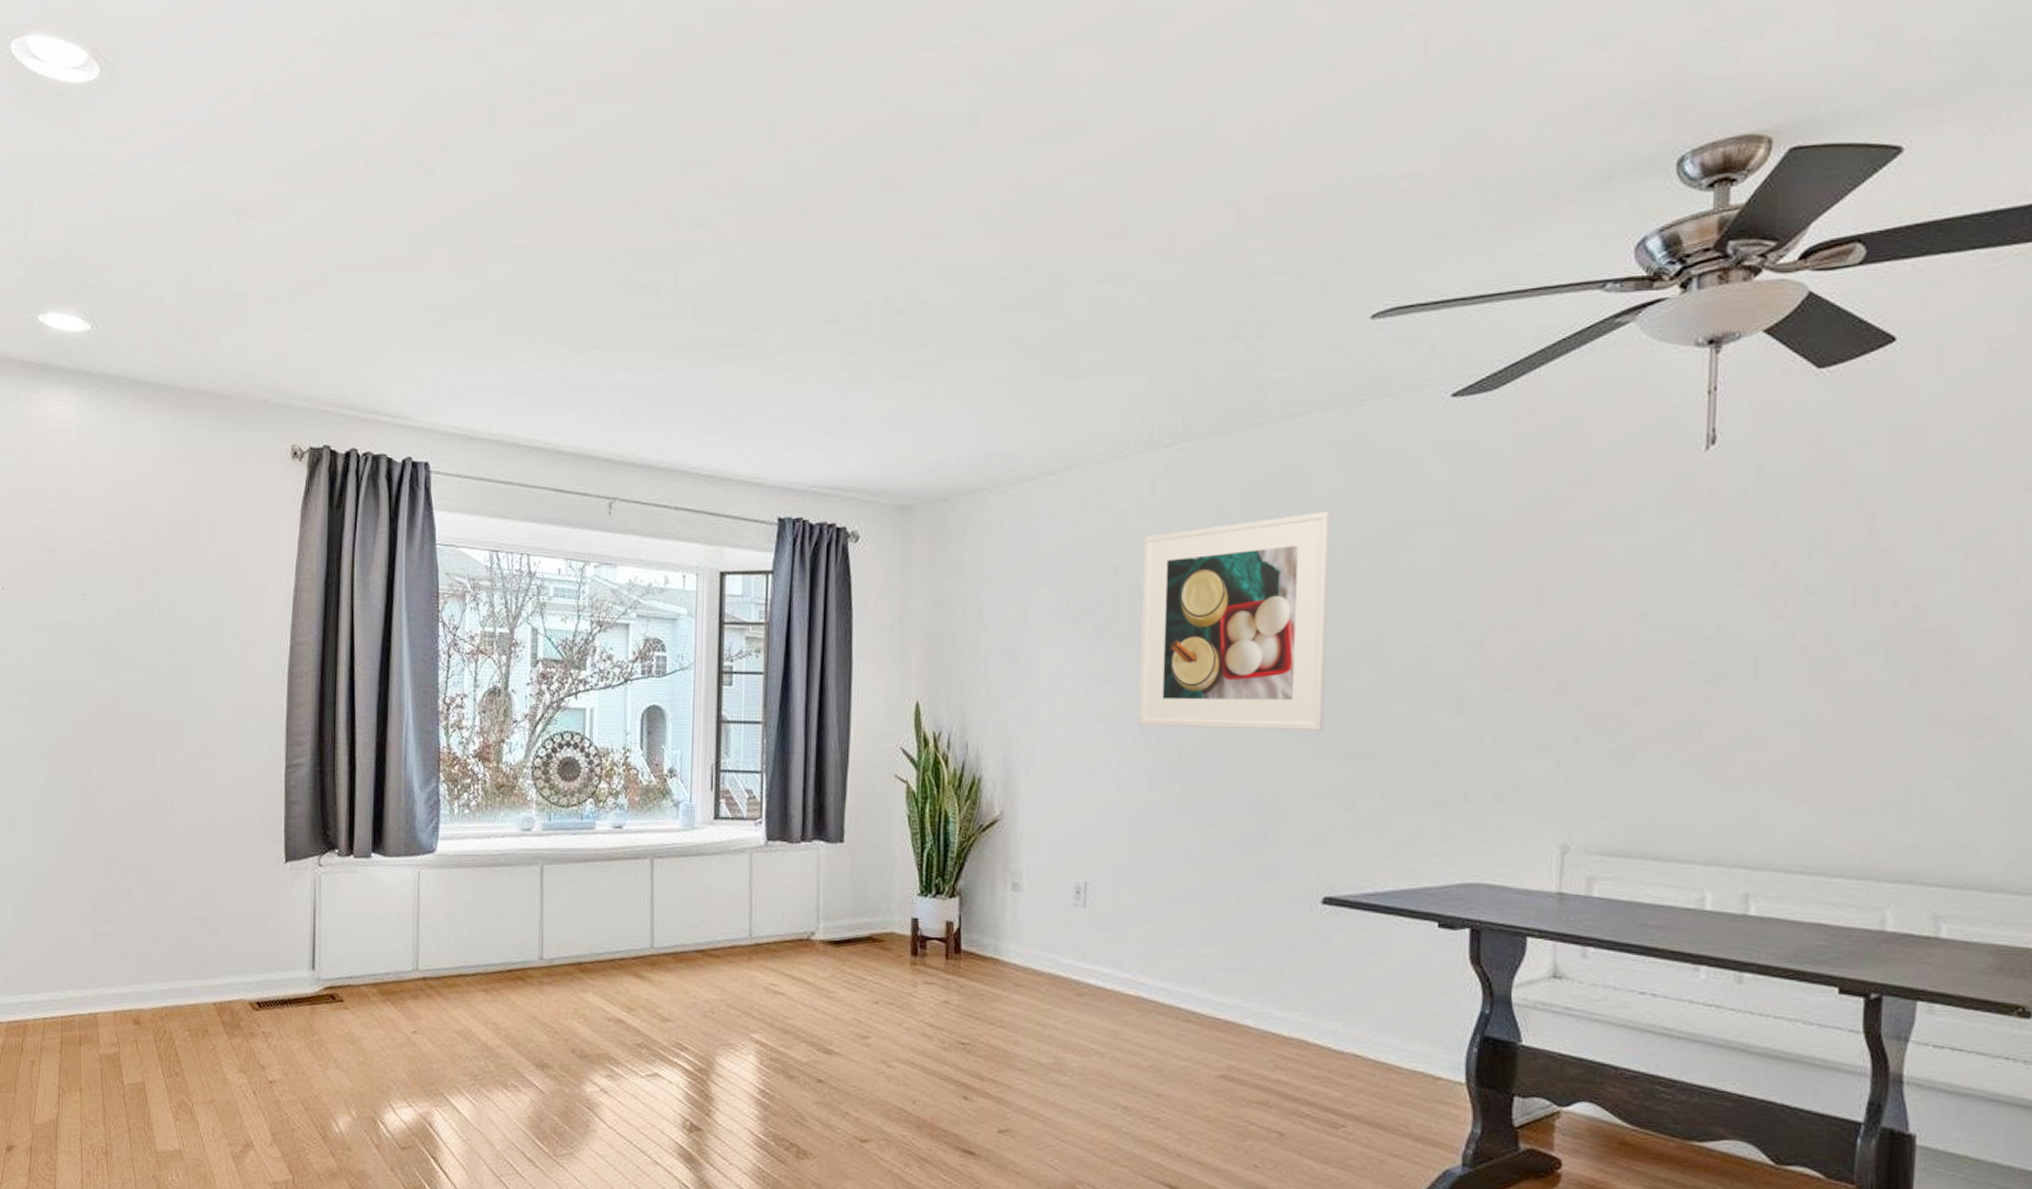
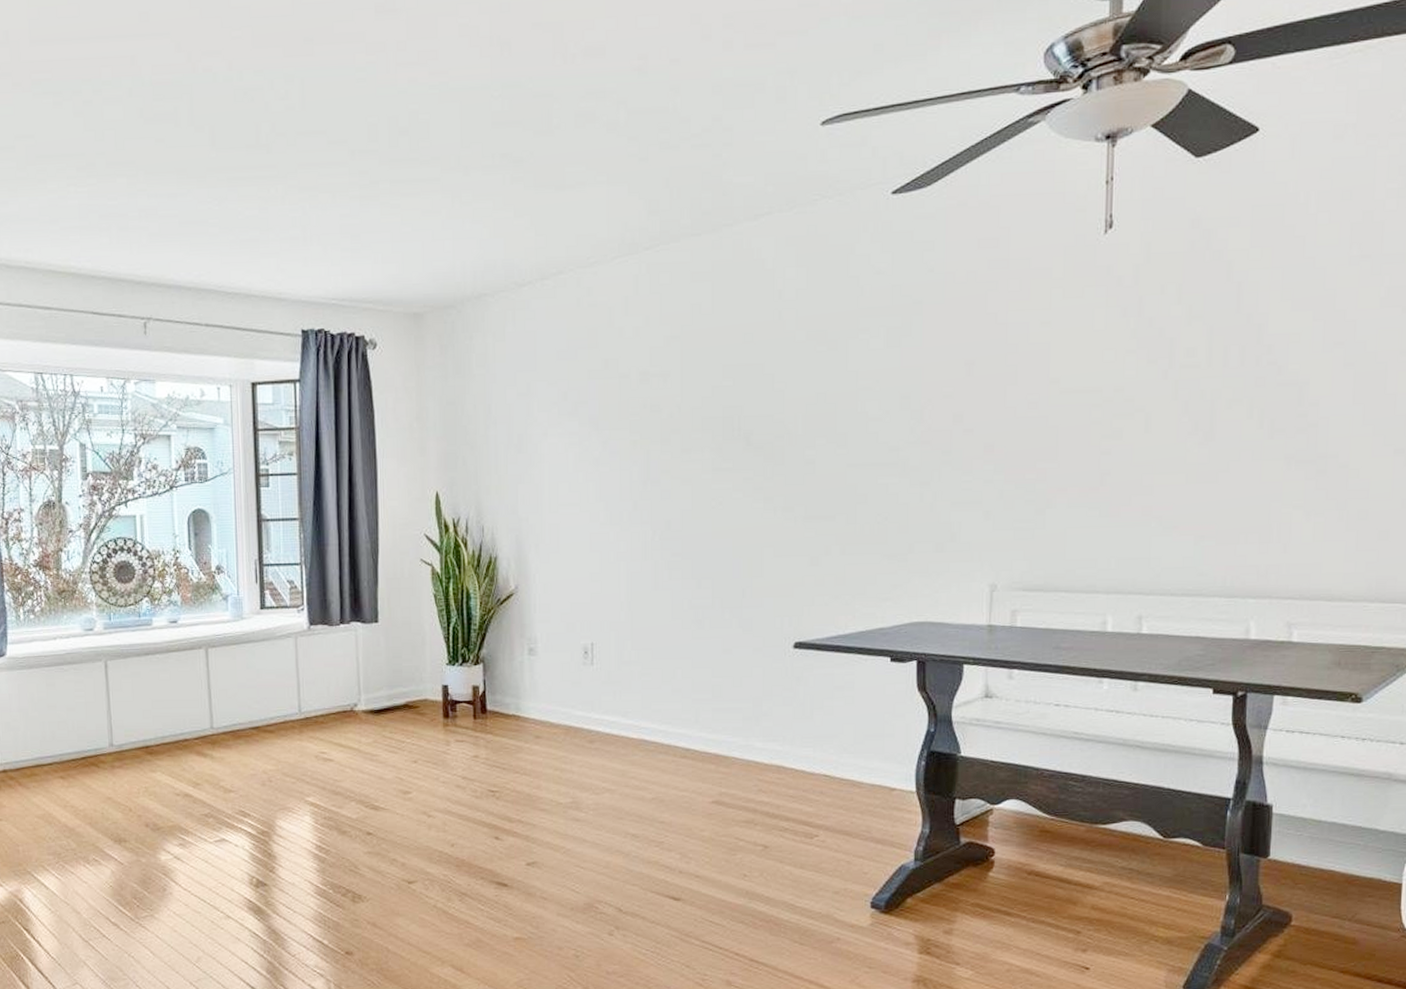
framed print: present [1139,511,1331,731] -> none [630,302,792,502]

